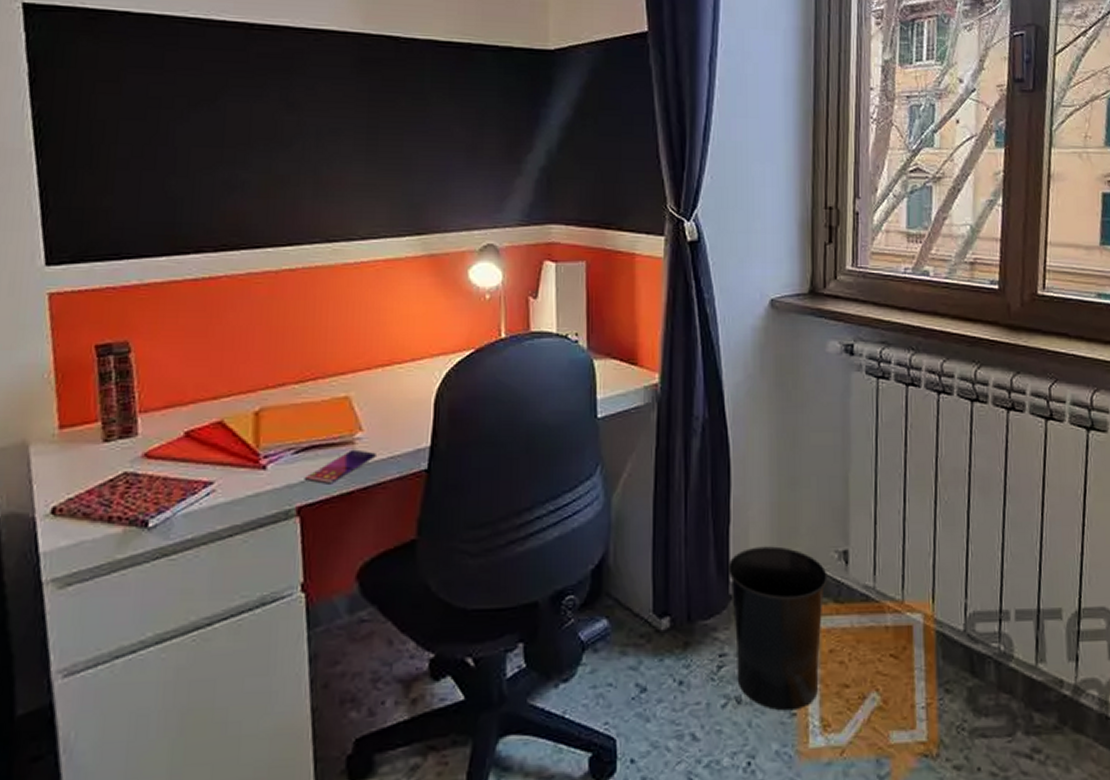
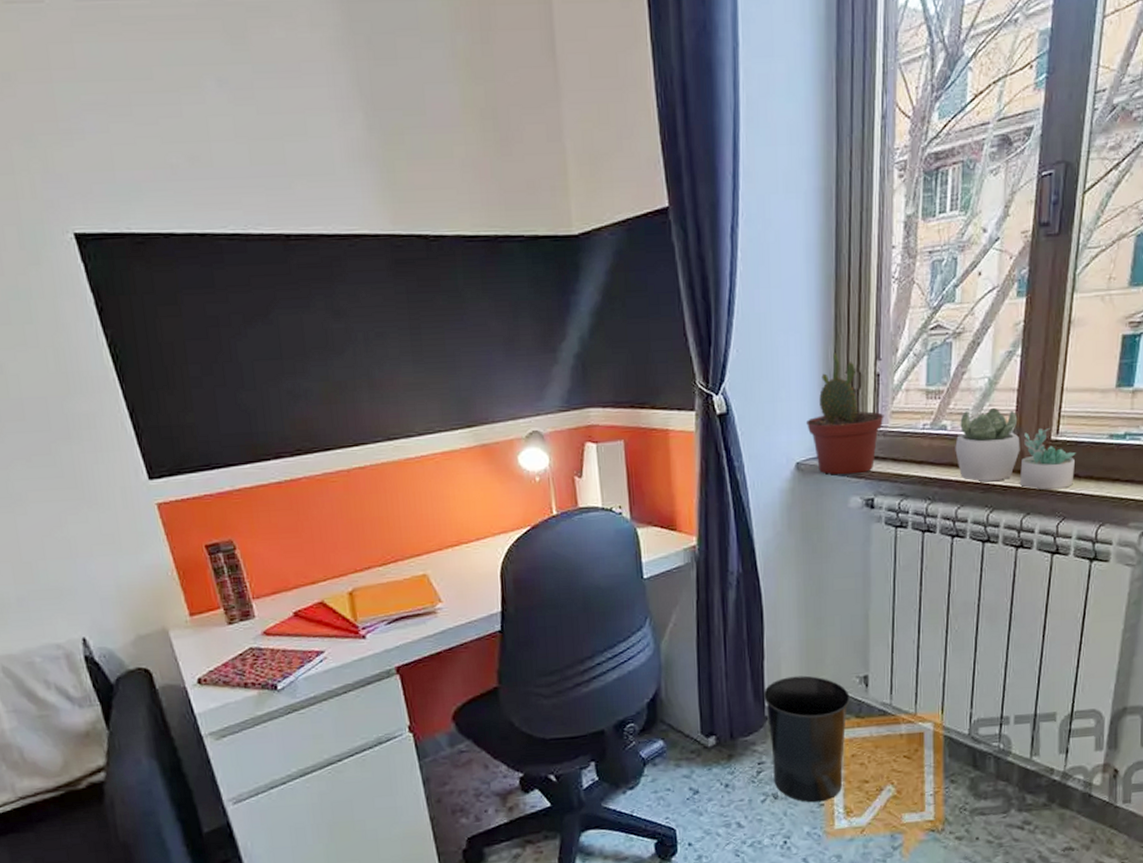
smartphone: present [304,449,376,486] -> none [398,617,456,649]
potted cactus: none [781,187,864,316] -> present [805,353,884,475]
succulent plant: none [938,257,1007,335] -> present [955,408,1020,482]
succulent plant: none [1007,281,1064,349] -> present [1020,427,1076,490]

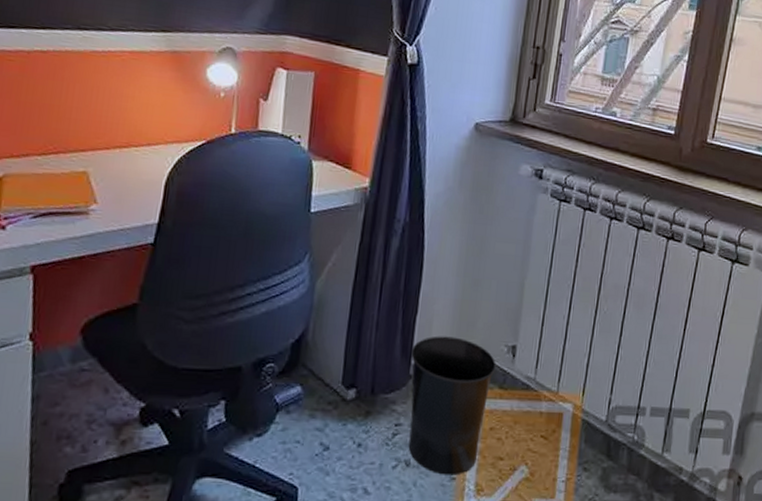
potted cactus: present [805,353,884,475] -> none [489,27,562,144]
succulent plant: present [955,408,1020,482] -> none [621,103,680,173]
succulent plant: present [1020,427,1076,490] -> none [676,129,727,190]

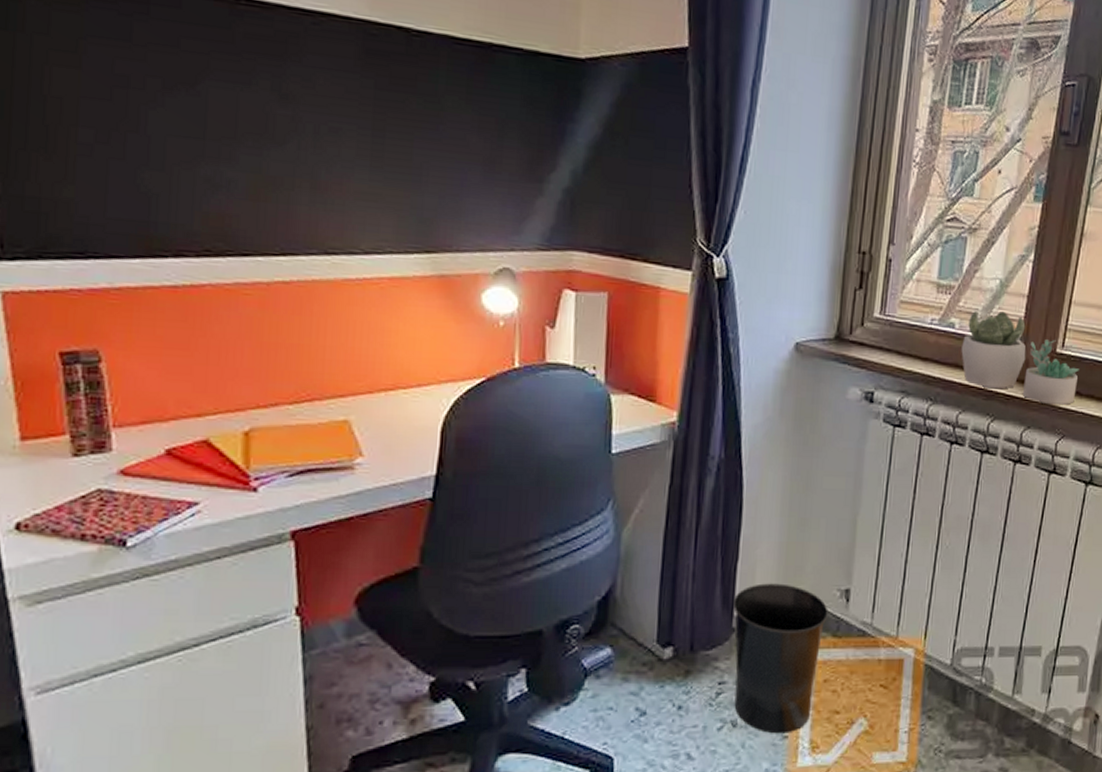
succulent plant: none [621,103,680,173] -> present [961,311,1026,389]
succulent plant: none [676,129,727,190] -> present [1023,338,1079,406]

